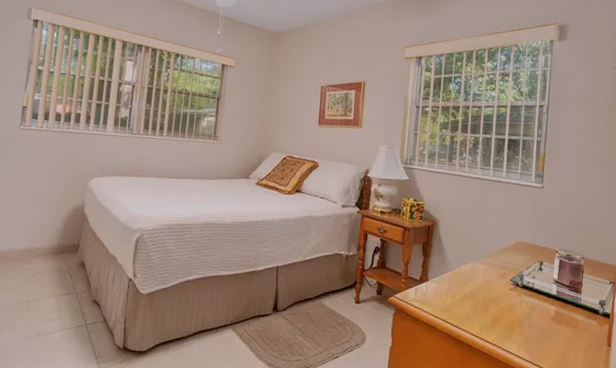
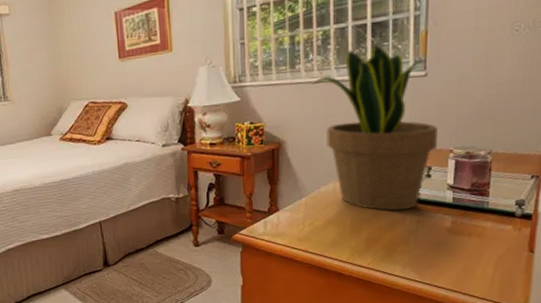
potted plant: none [463,155,549,296] -> present [312,44,438,211]

